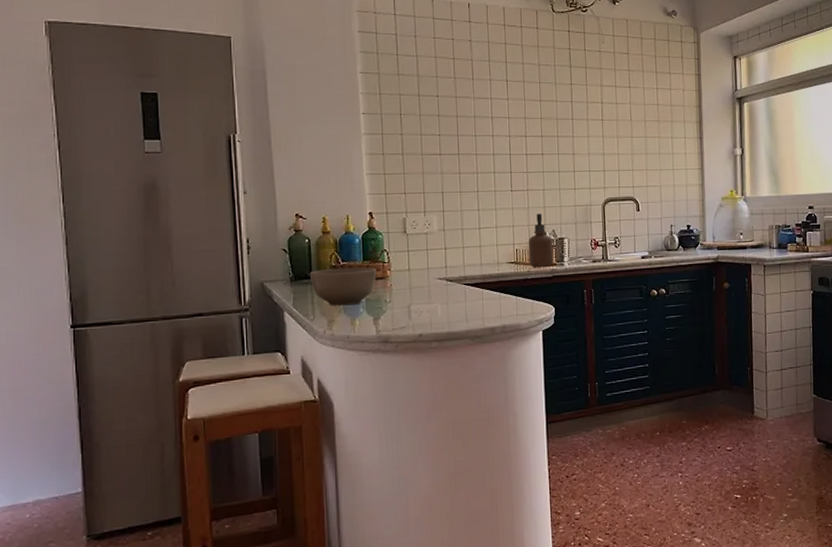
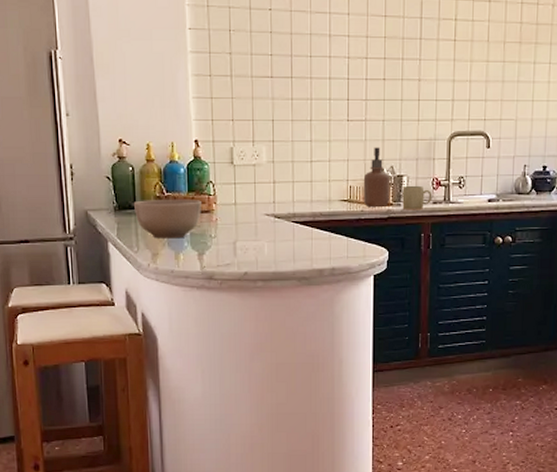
mug: none [564,246,592,269] -> present [402,185,432,210]

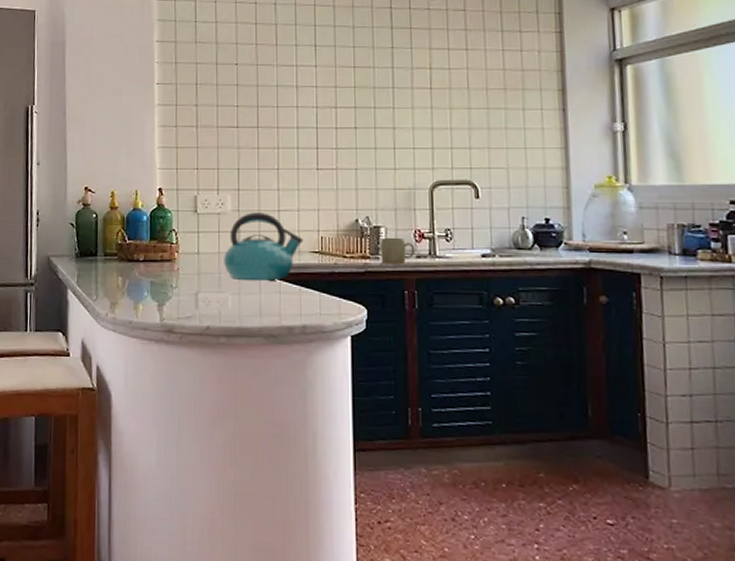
bowl: present [133,199,201,239] -> none [95,246,163,288]
kettle: none [260,163,334,229] -> present [224,212,304,281]
soap dispenser: present [363,147,389,206] -> none [335,197,366,260]

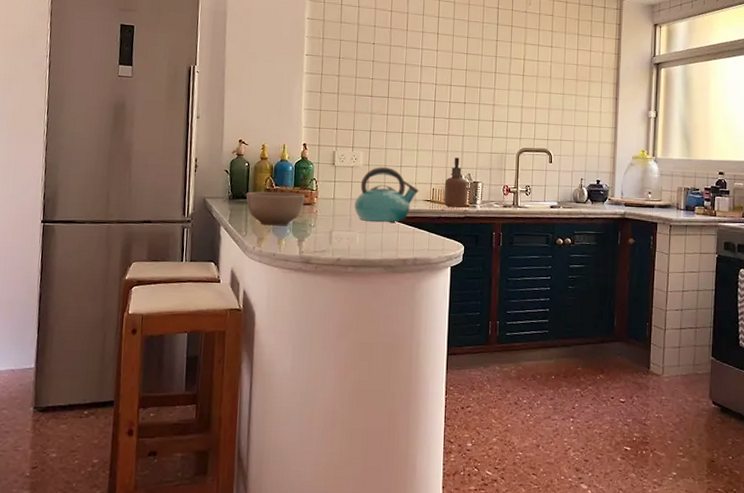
bowl: none [95,246,163,288] -> present [246,191,305,226]
soap dispenser: none [335,197,366,260] -> present [443,157,467,207]
mug: present [380,237,415,265] -> none [477,190,503,212]

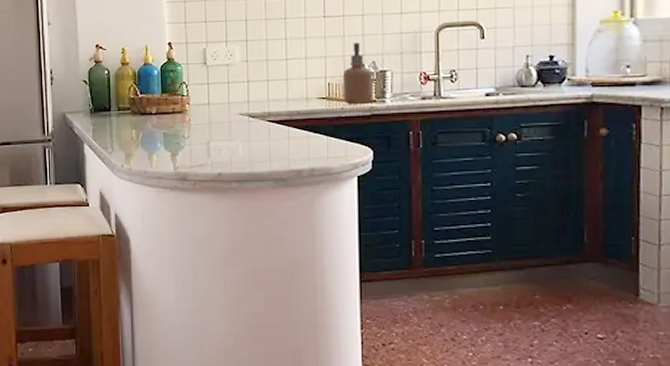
bowl: present [246,191,305,226] -> none [108,100,175,140]
kettle: present [354,167,419,223] -> none [234,62,311,129]

